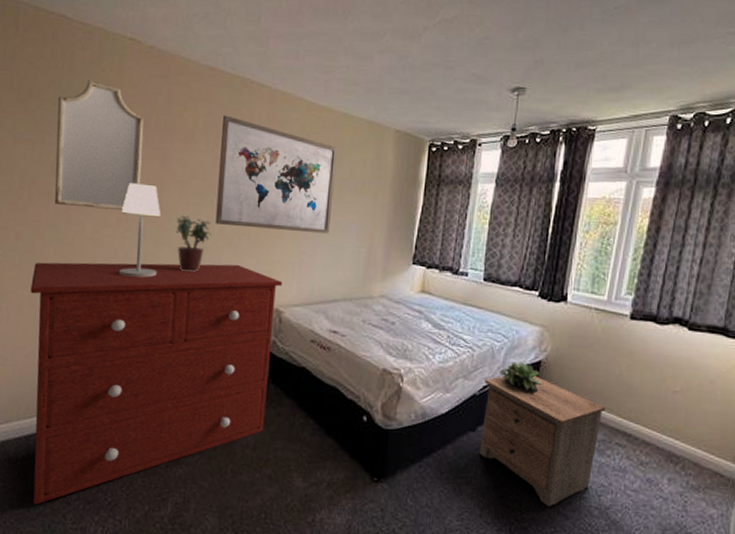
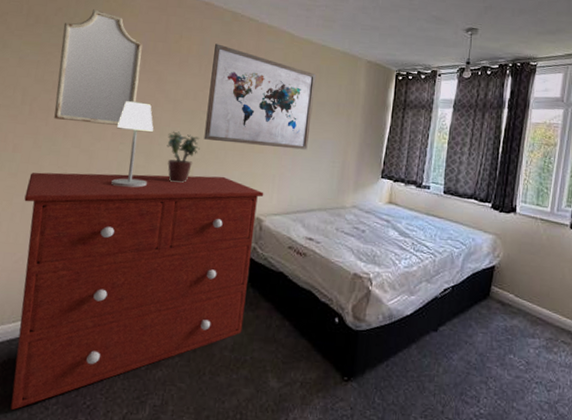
nightstand: present [480,376,606,508] -> none [441,279,552,403]
succulent plant: present [499,362,544,393] -> none [458,266,497,295]

